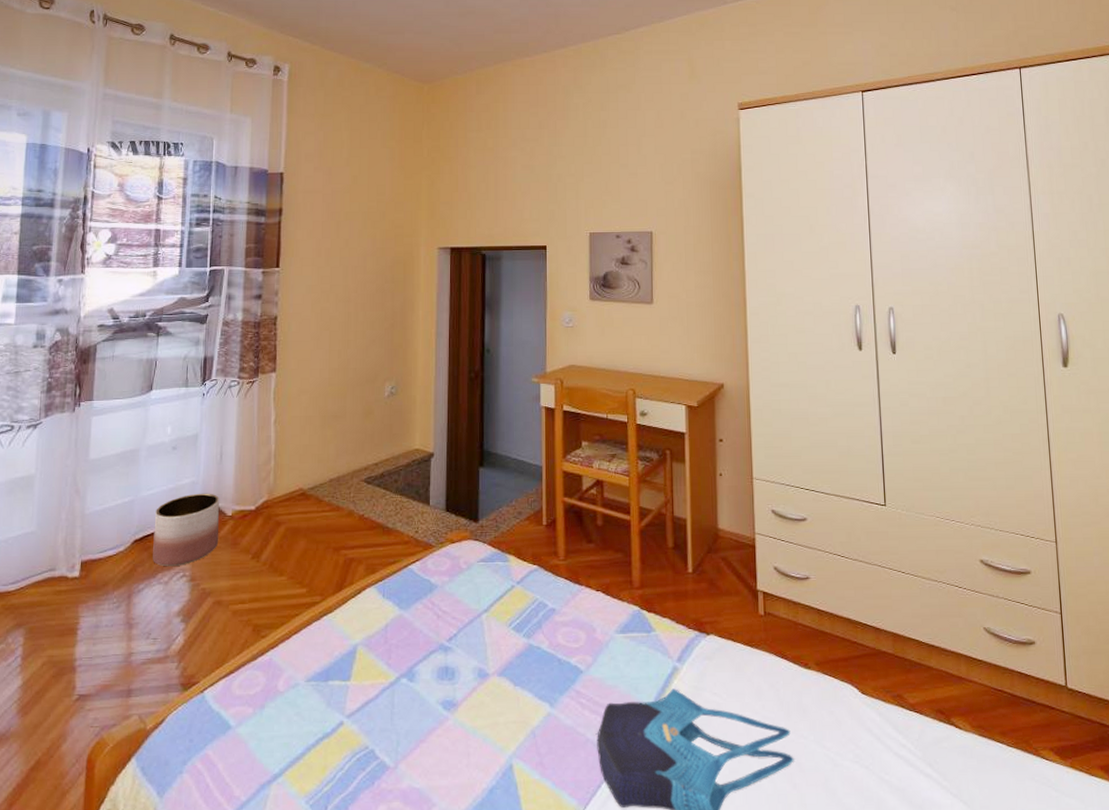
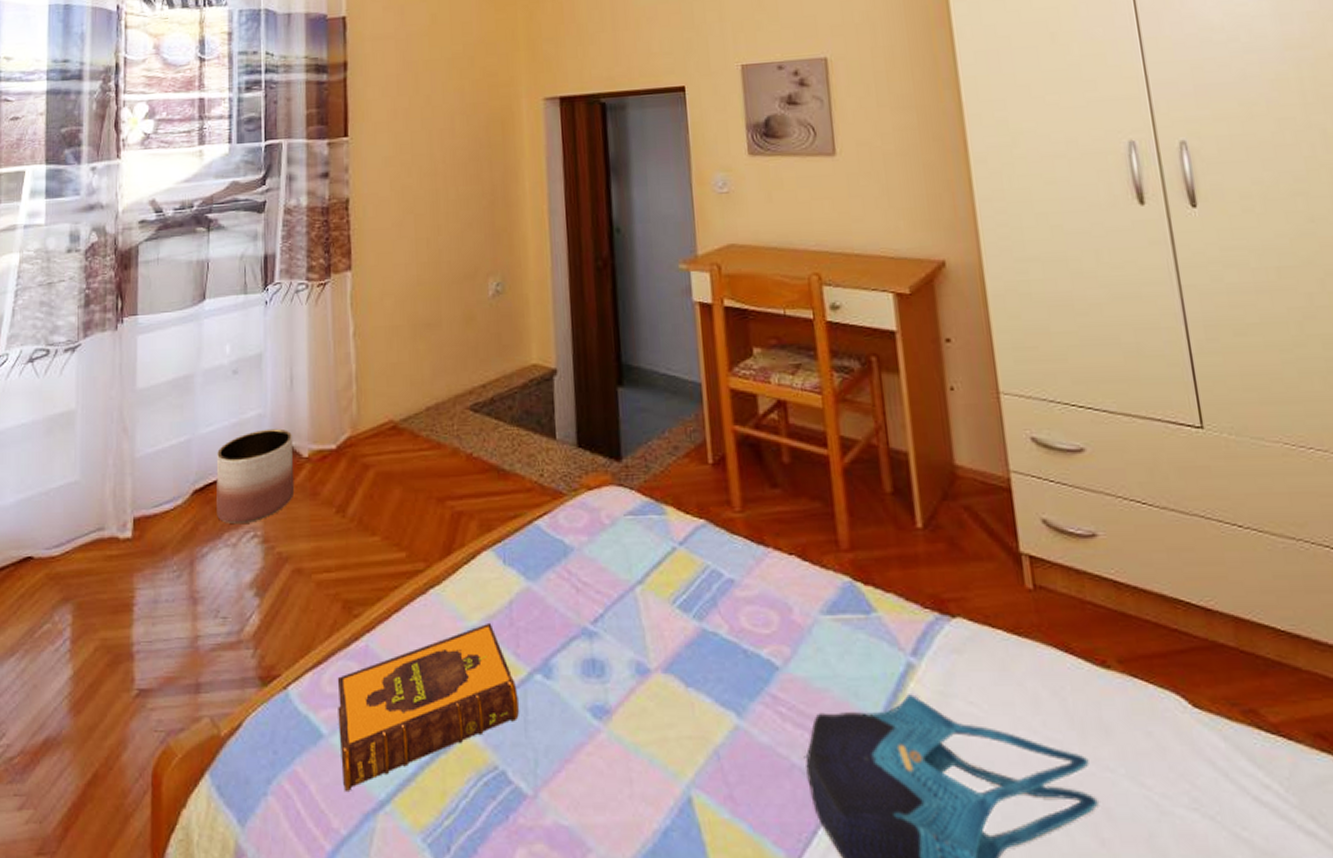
hardback book: none [244,640,387,769] -> present [337,622,519,793]

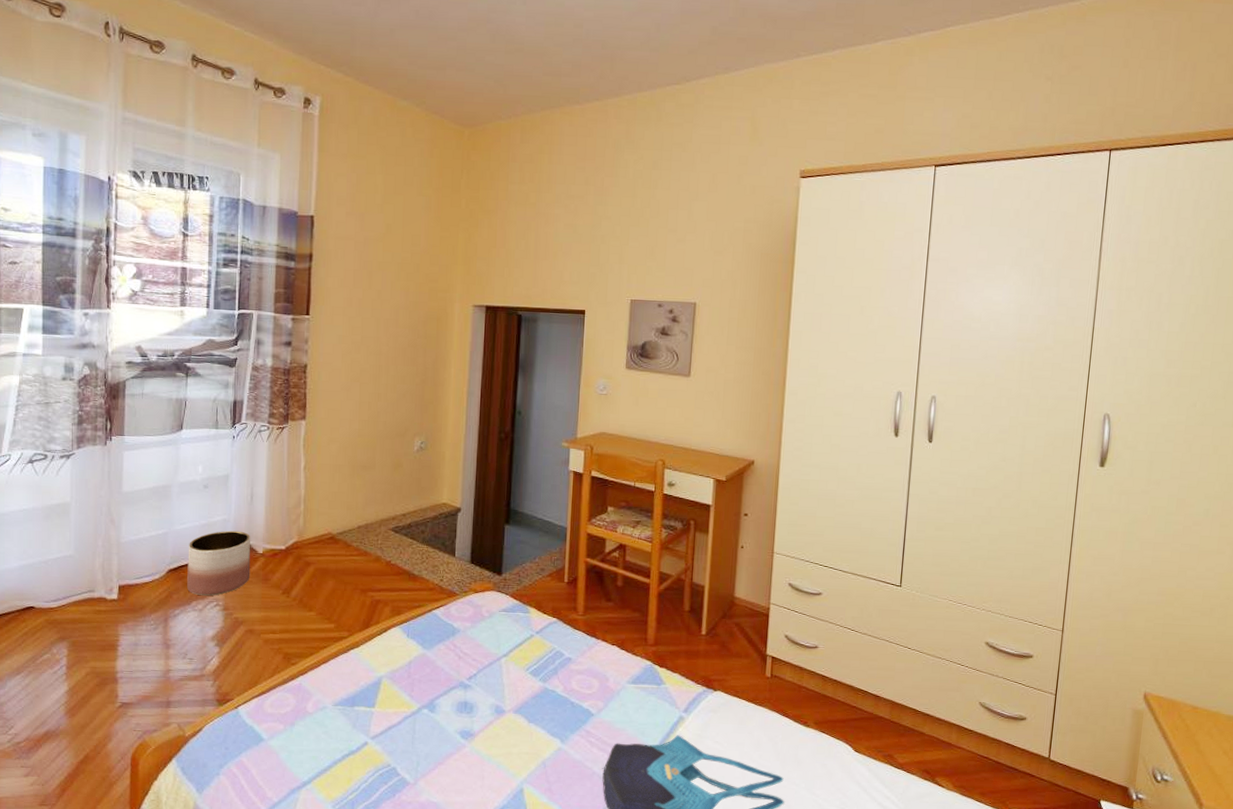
hardback book: present [337,622,519,793] -> none [275,674,409,776]

